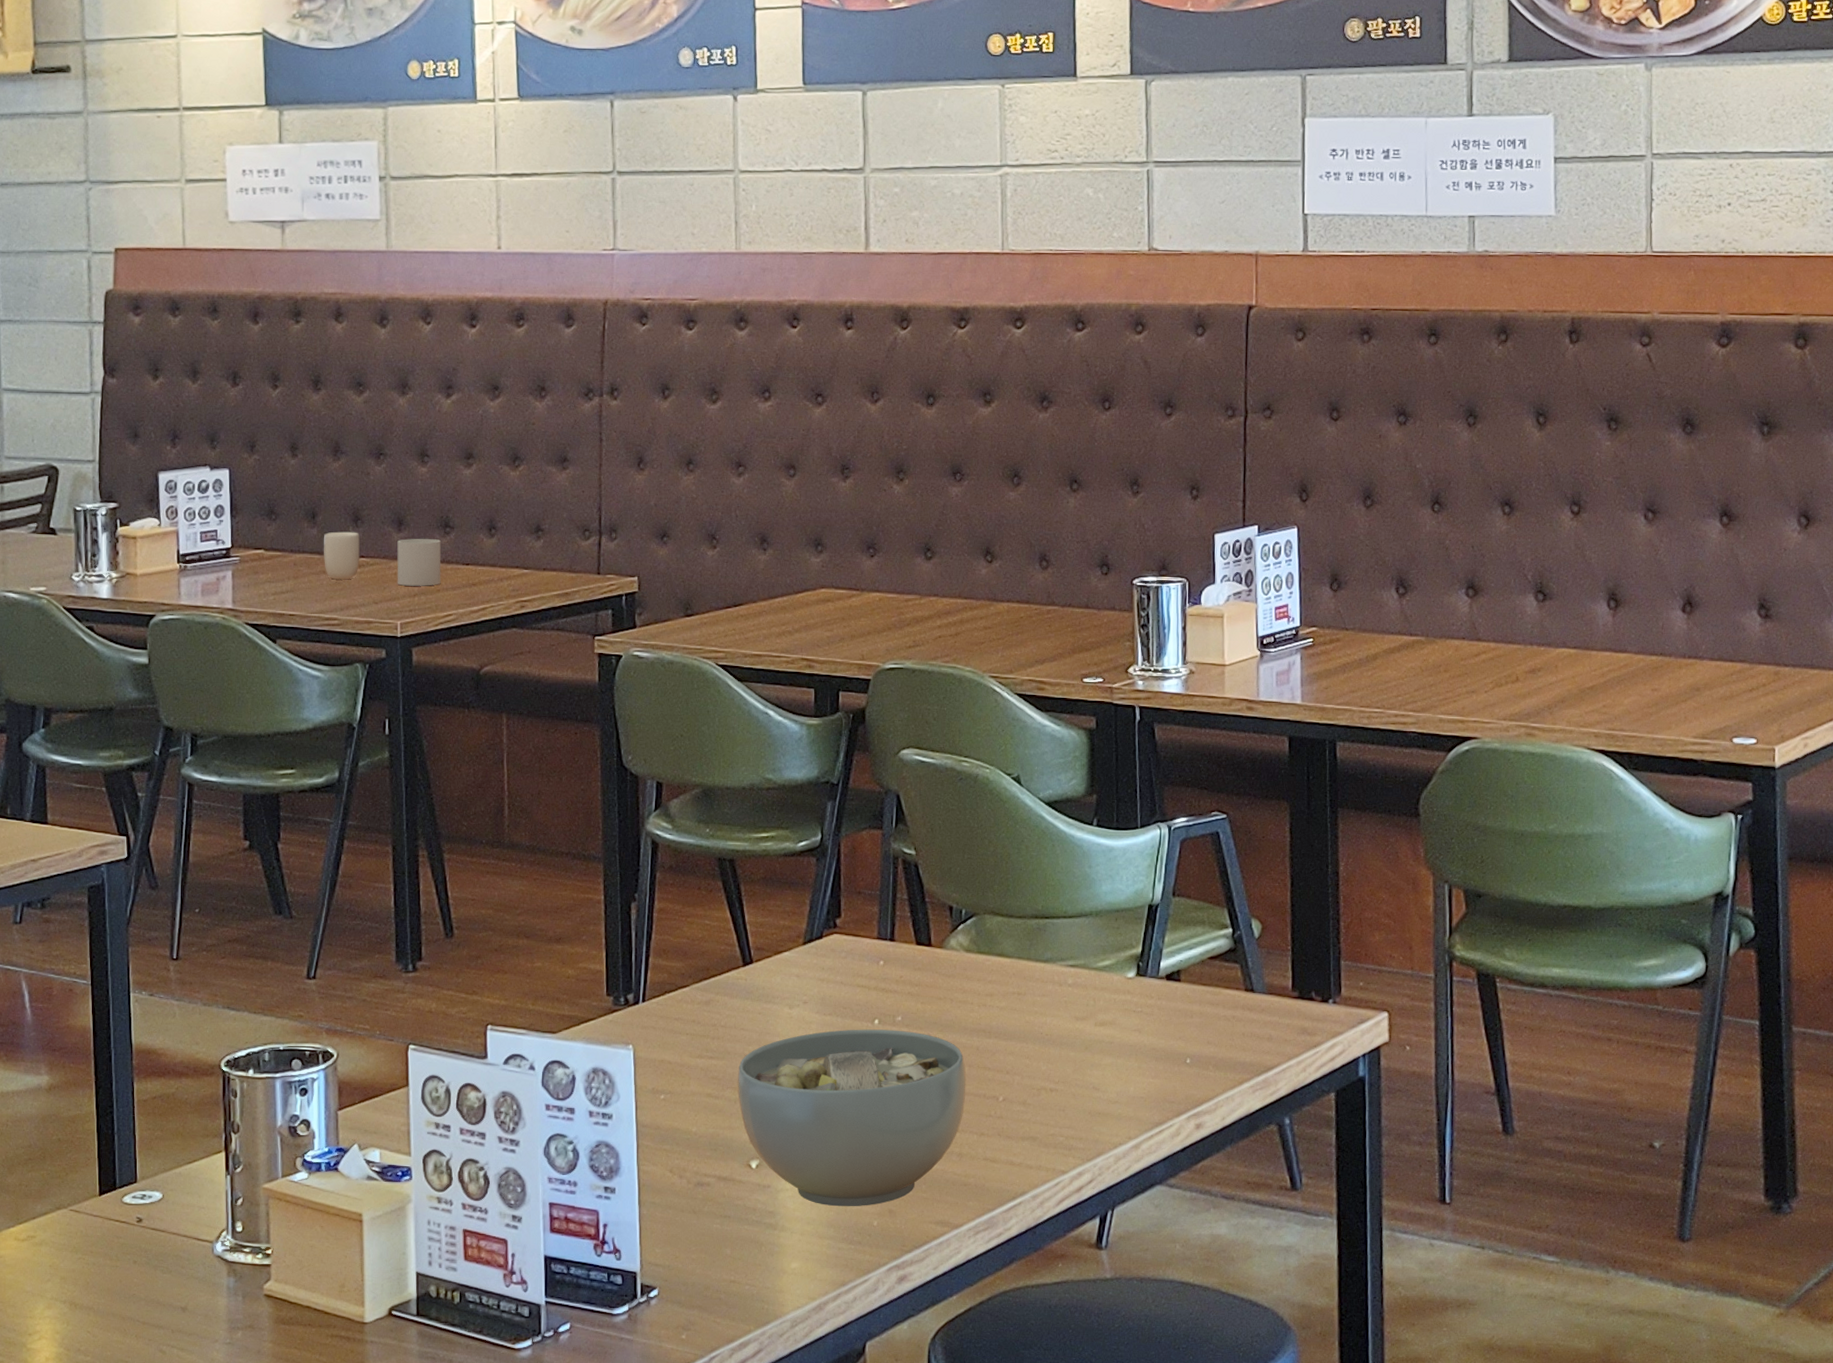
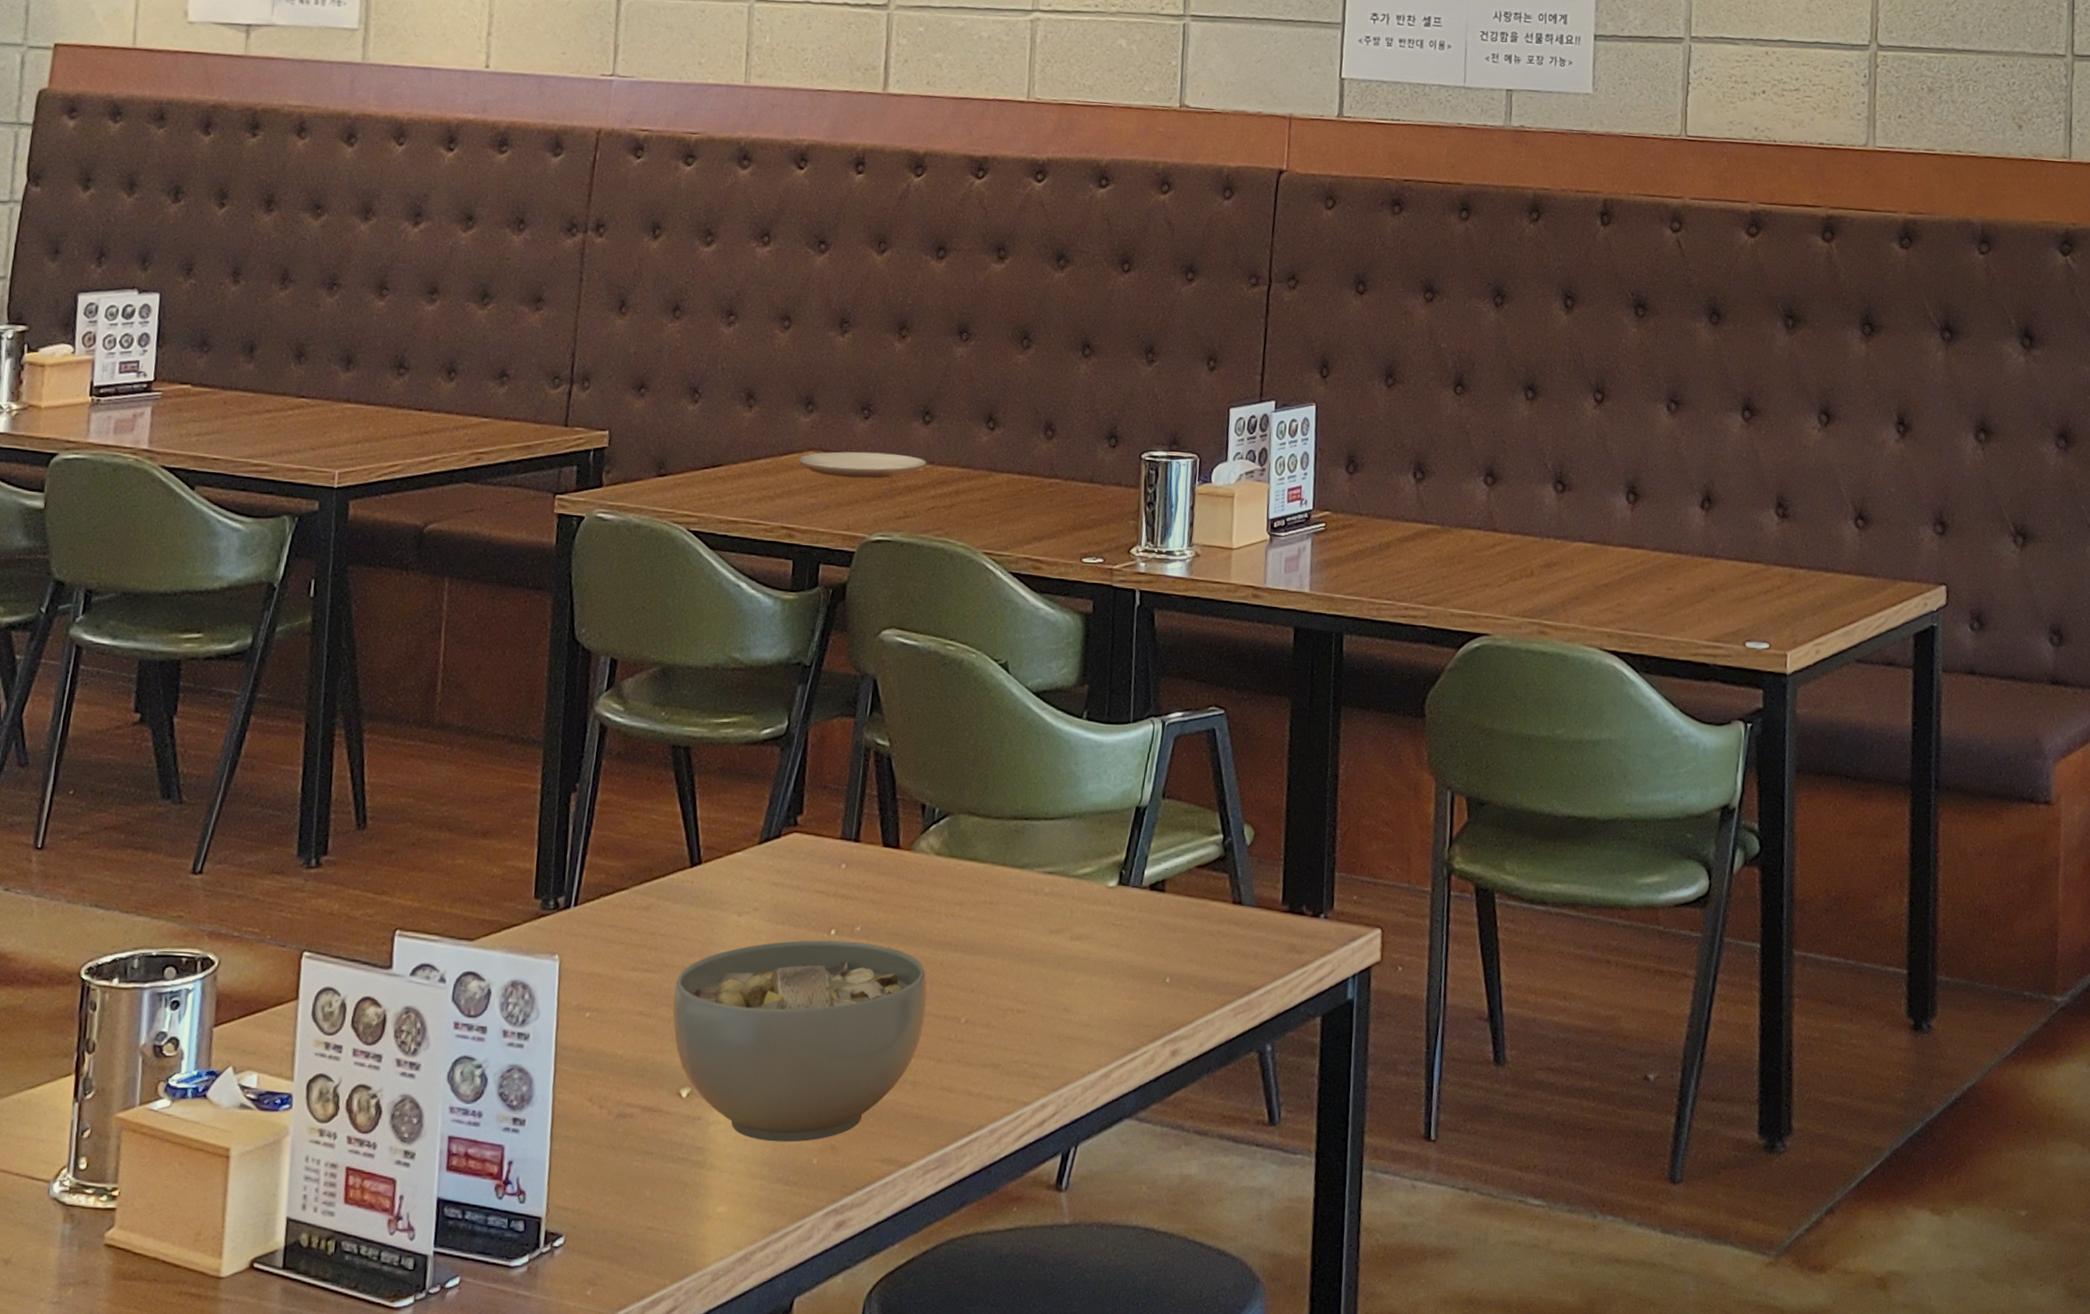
cup: present [323,531,360,580] -> none [258,368,302,422]
cup: present [397,539,441,586] -> none [339,379,393,433]
plate: none [812,587,932,612] -> present [798,451,927,478]

